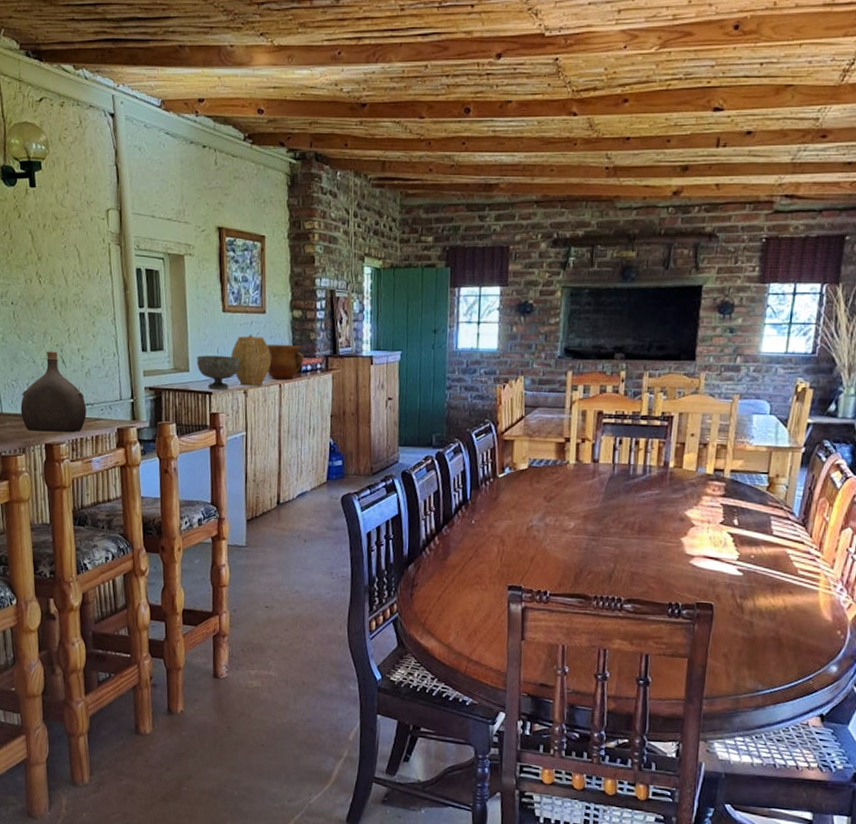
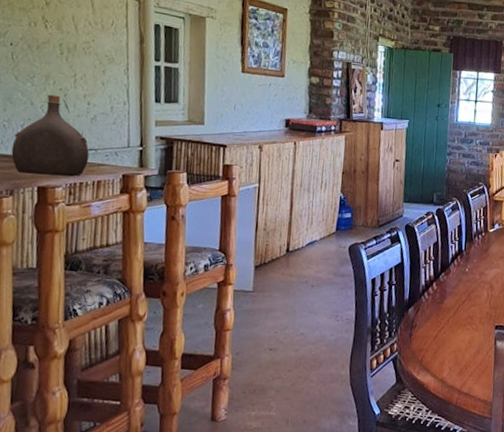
decorative bowl: present [196,355,240,390] -> none [212,110,257,144]
woven basket: present [231,334,271,386] -> none [248,95,288,142]
ceramic pot: present [266,344,304,380] -> none [283,105,320,139]

